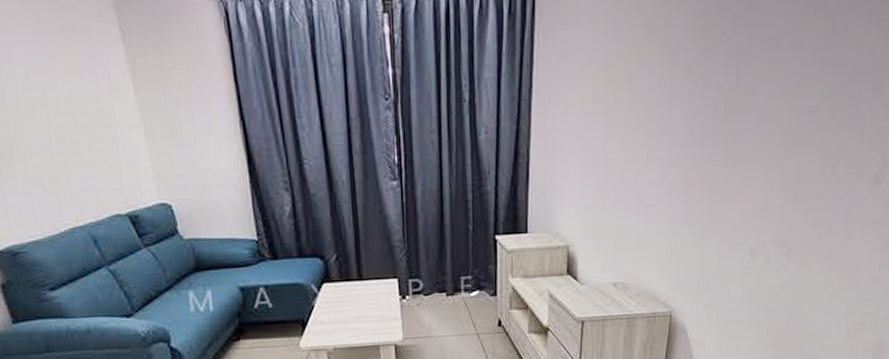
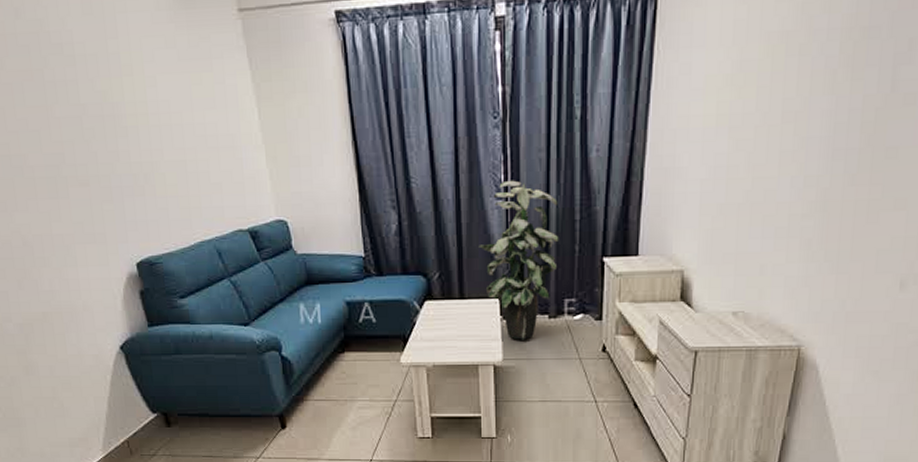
indoor plant: none [375,161,454,319] -> present [479,180,559,340]

